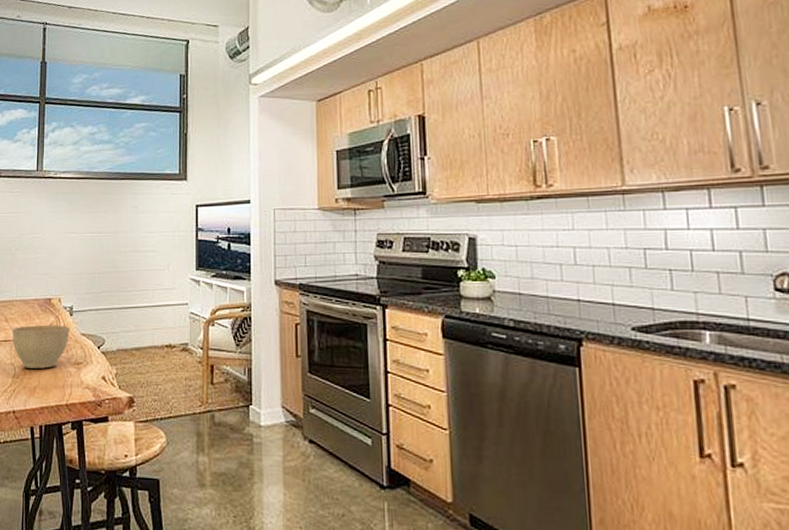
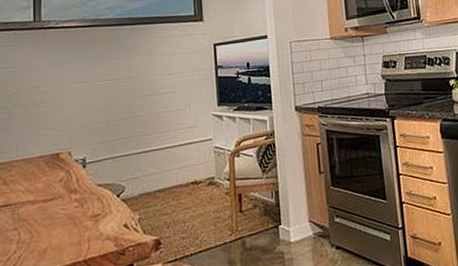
planter bowl: present [12,325,70,369] -> none [13,179,84,231]

